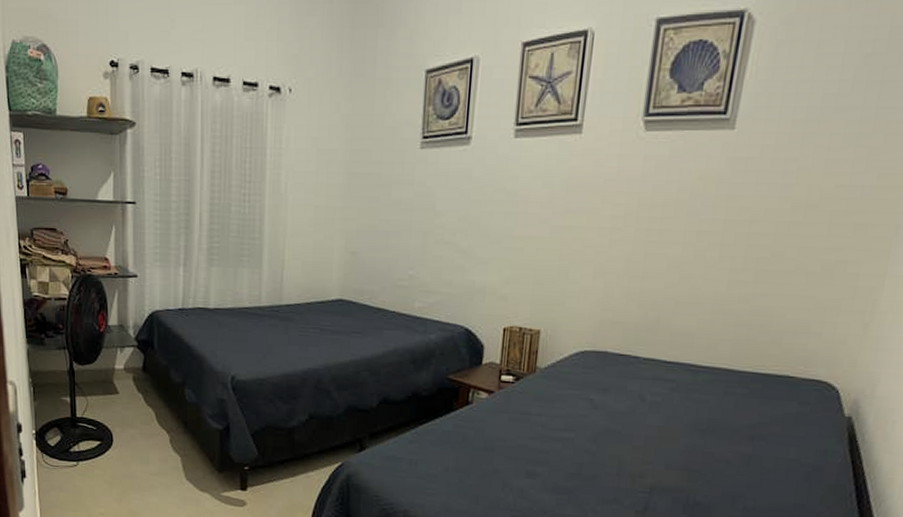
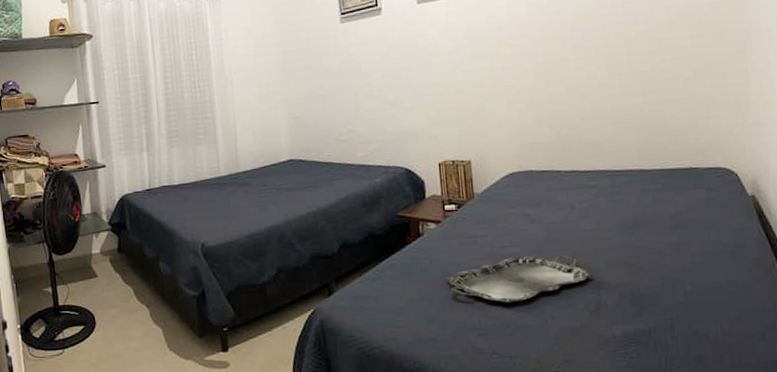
serving tray: none [488,442,649,489] -> present [446,255,593,303]

